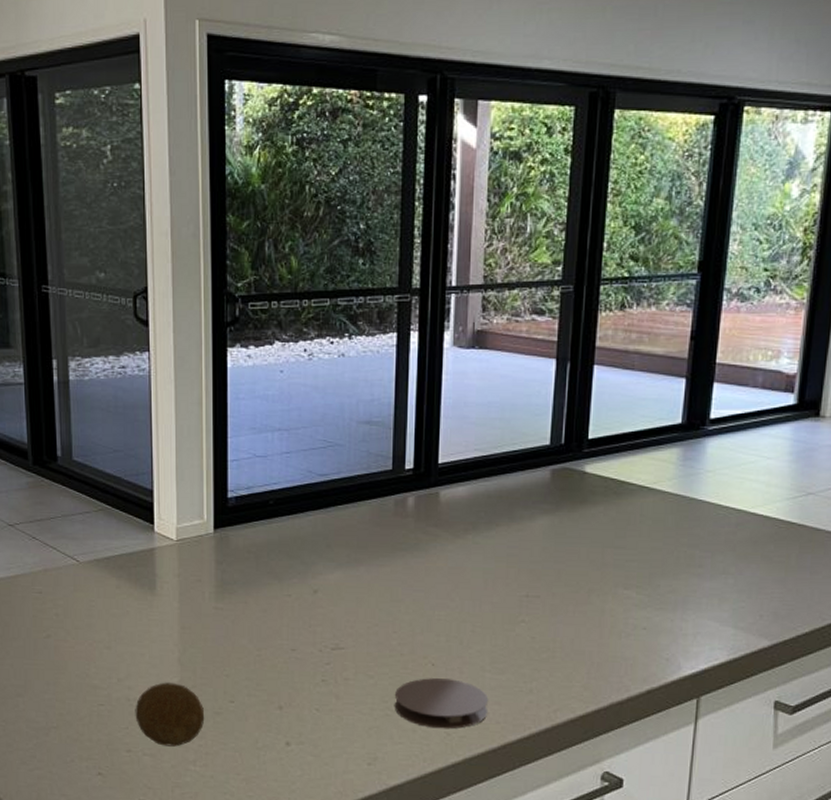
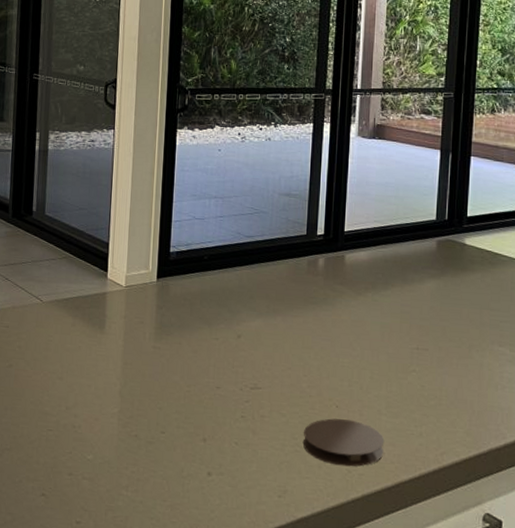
fruit: present [135,682,205,747] -> none [78,412,139,472]

